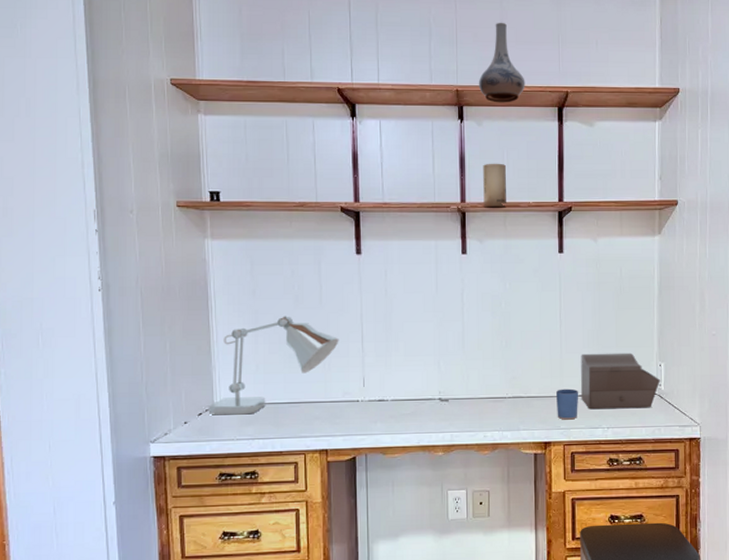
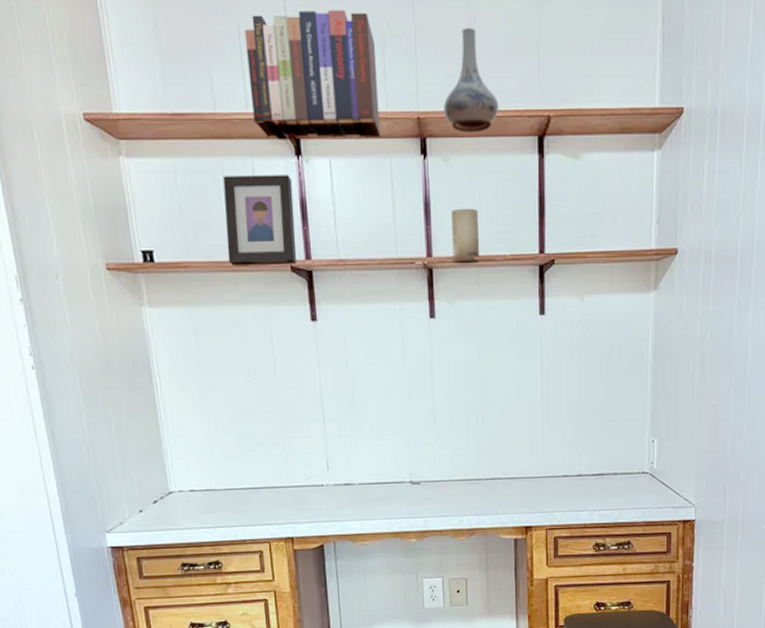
desk lamp: present [208,316,339,415] -> none [163,393,298,503]
picture frame: none [286,132,347,207] -> present [223,175,297,267]
books: none [314,5,424,105] -> present [244,9,380,140]
mug: present [556,388,579,420] -> none [538,468,563,503]
sewing box: present [580,352,660,410] -> none [564,427,652,491]

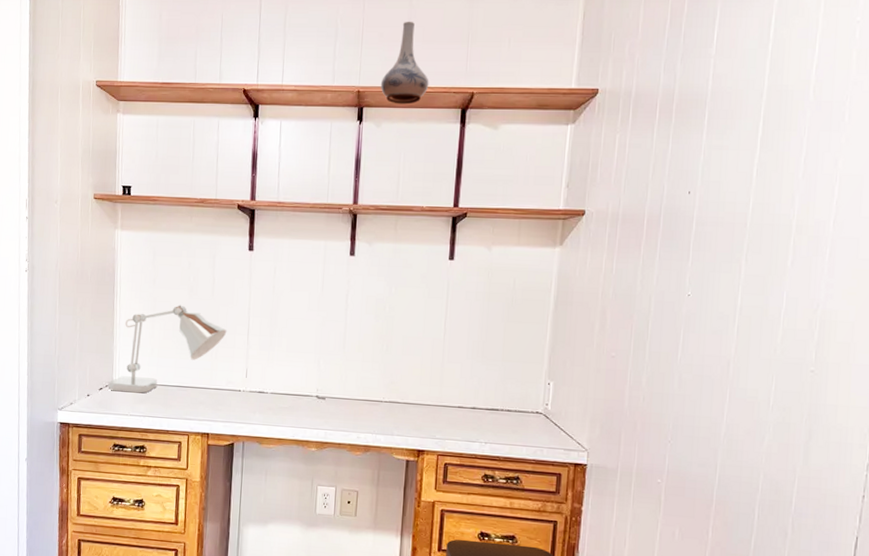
desk lamp: none [163,393,298,503] -> present [108,305,227,394]
picture frame: present [223,175,297,267] -> none [188,131,248,203]
books: present [244,9,380,140] -> none [224,7,329,106]
candle: present [451,208,479,264] -> none [375,165,403,212]

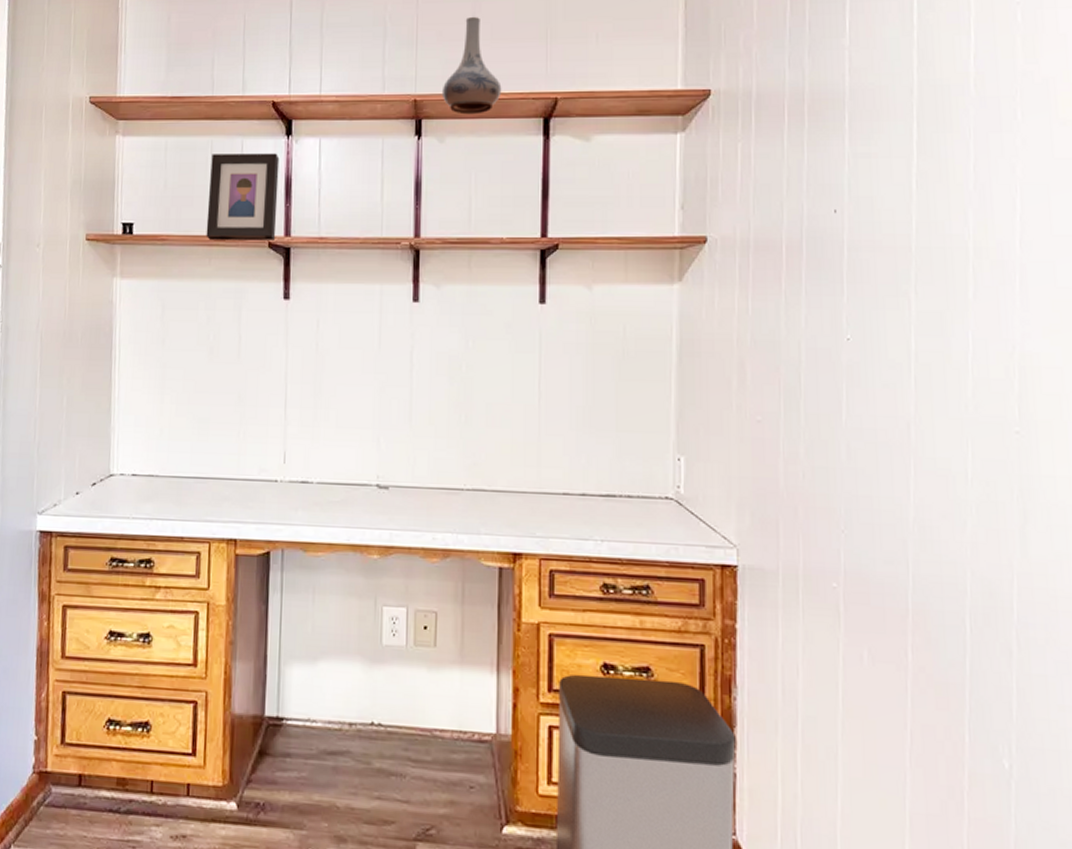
desk lamp: present [108,305,227,394] -> none [103,371,258,489]
picture frame: none [188,131,248,203] -> present [206,153,280,241]

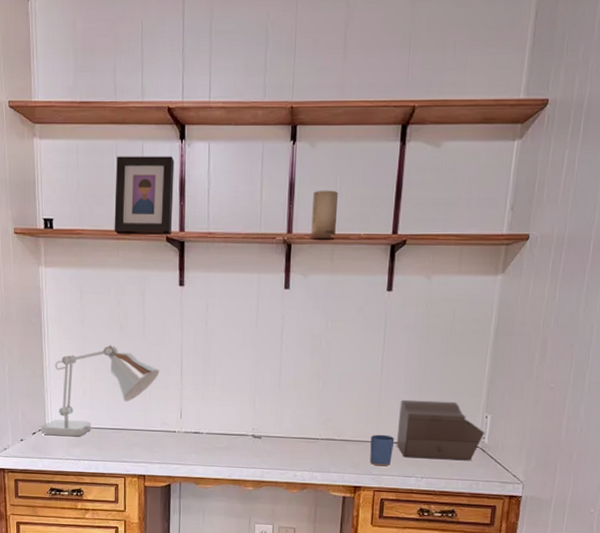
desk lamp: none [103,371,258,489] -> present [41,345,160,437]
decorative vase: present [441,16,502,115] -> none [315,24,368,121]
candle: none [443,188,474,246] -> present [311,190,339,241]
mug: none [531,483,563,526] -> present [369,434,395,466]
sewing box: none [564,437,678,518] -> present [396,399,484,461]

